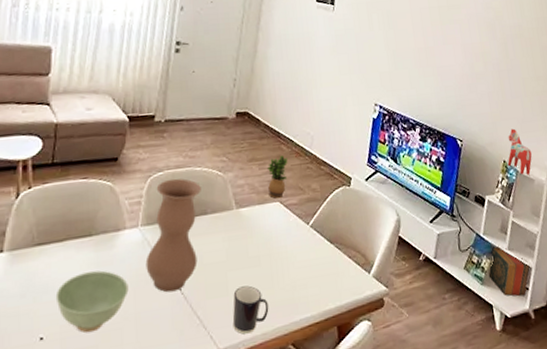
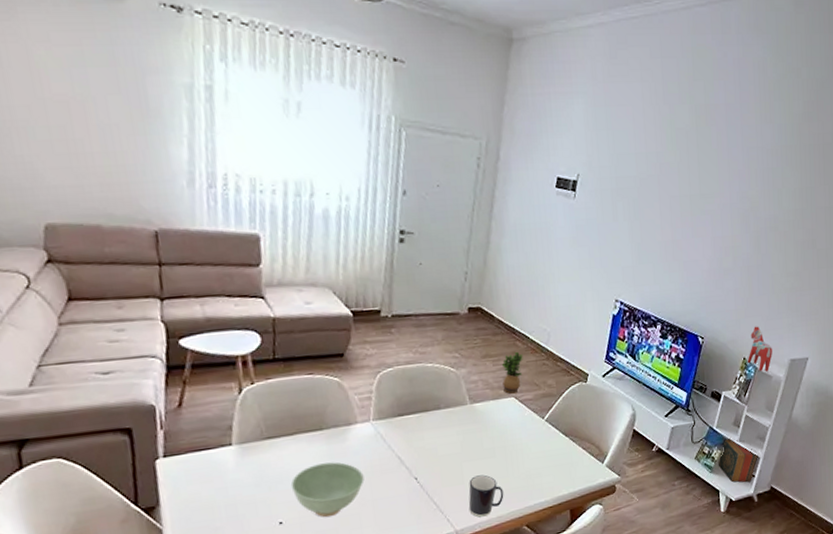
vase: present [145,178,201,293] -> none [379,374,434,481]

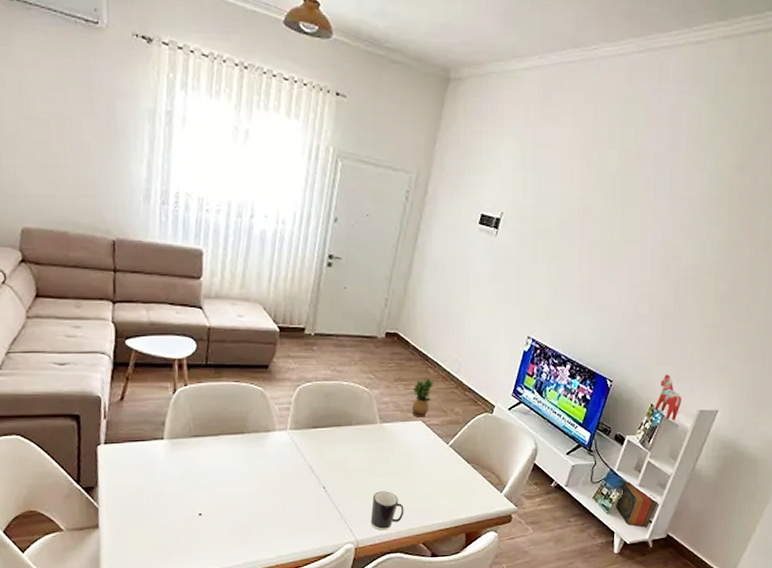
bowl: present [290,462,365,518] -> none [211,464,277,514]

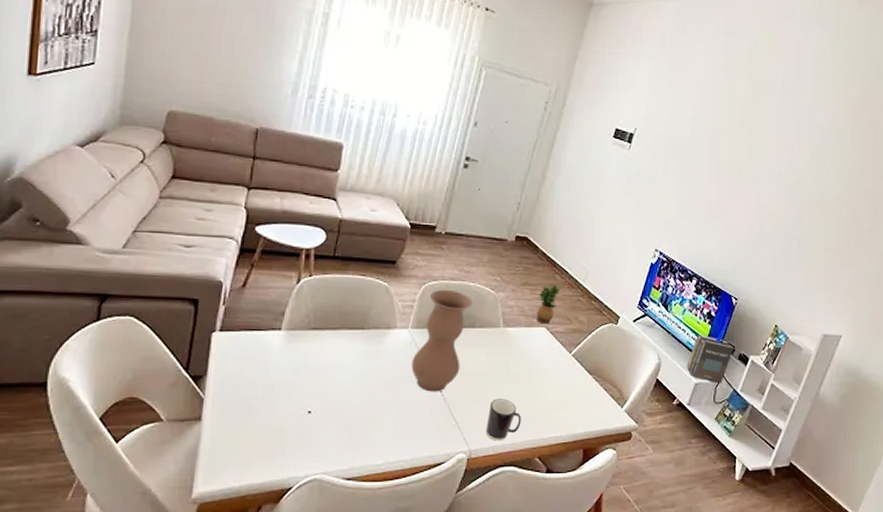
vase: none [293,390,347,489] -> present [411,289,472,392]
books: none [563,418,609,464] -> present [686,335,733,384]
decorative box: present [615,482,657,528] -> none [738,405,780,454]
decorative figurine: present [654,374,681,420] -> none [778,295,805,343]

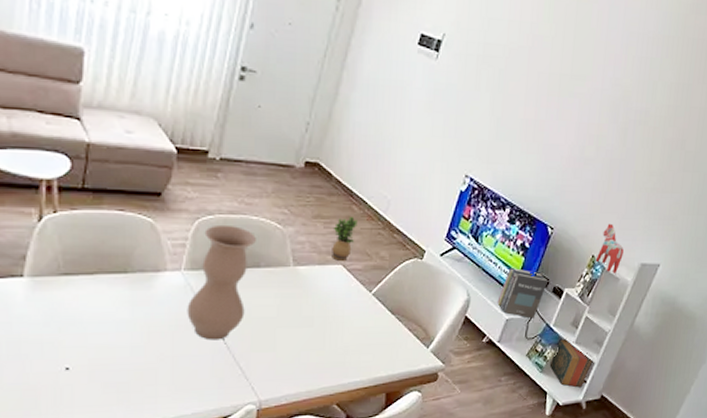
mug: present [485,399,522,441] -> none [277,344,317,389]
decorative box: none [738,405,780,454] -> present [549,339,593,388]
decorative figurine: none [778,295,805,343] -> present [595,223,624,273]

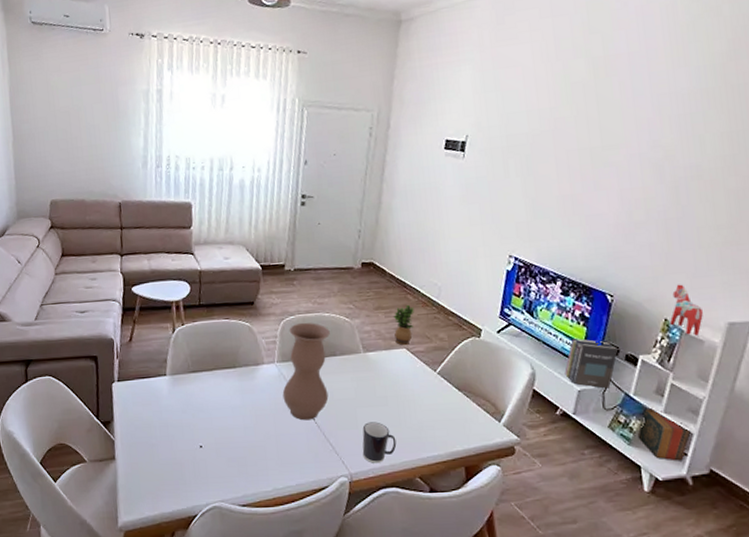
mug: none [277,344,317,389] -> present [362,422,397,463]

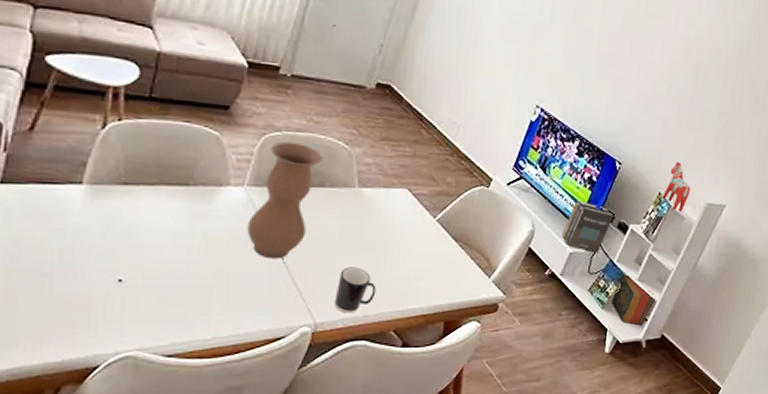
potted plant: present [393,305,414,345] -> none [397,141,426,185]

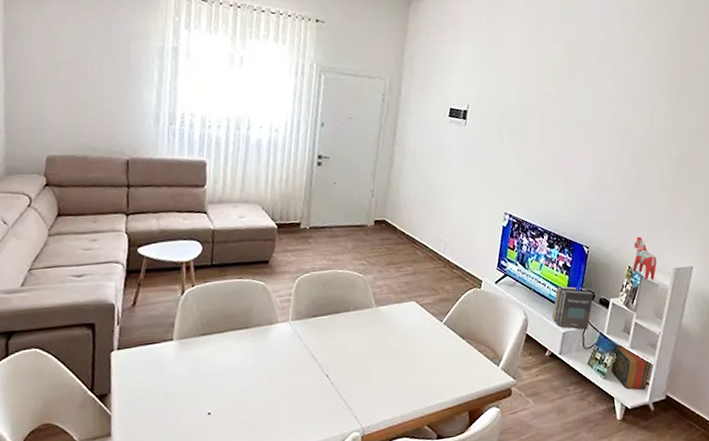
vase: present [247,141,322,259] -> none [296,279,344,378]
mug: present [334,267,376,313] -> none [374,374,407,416]

